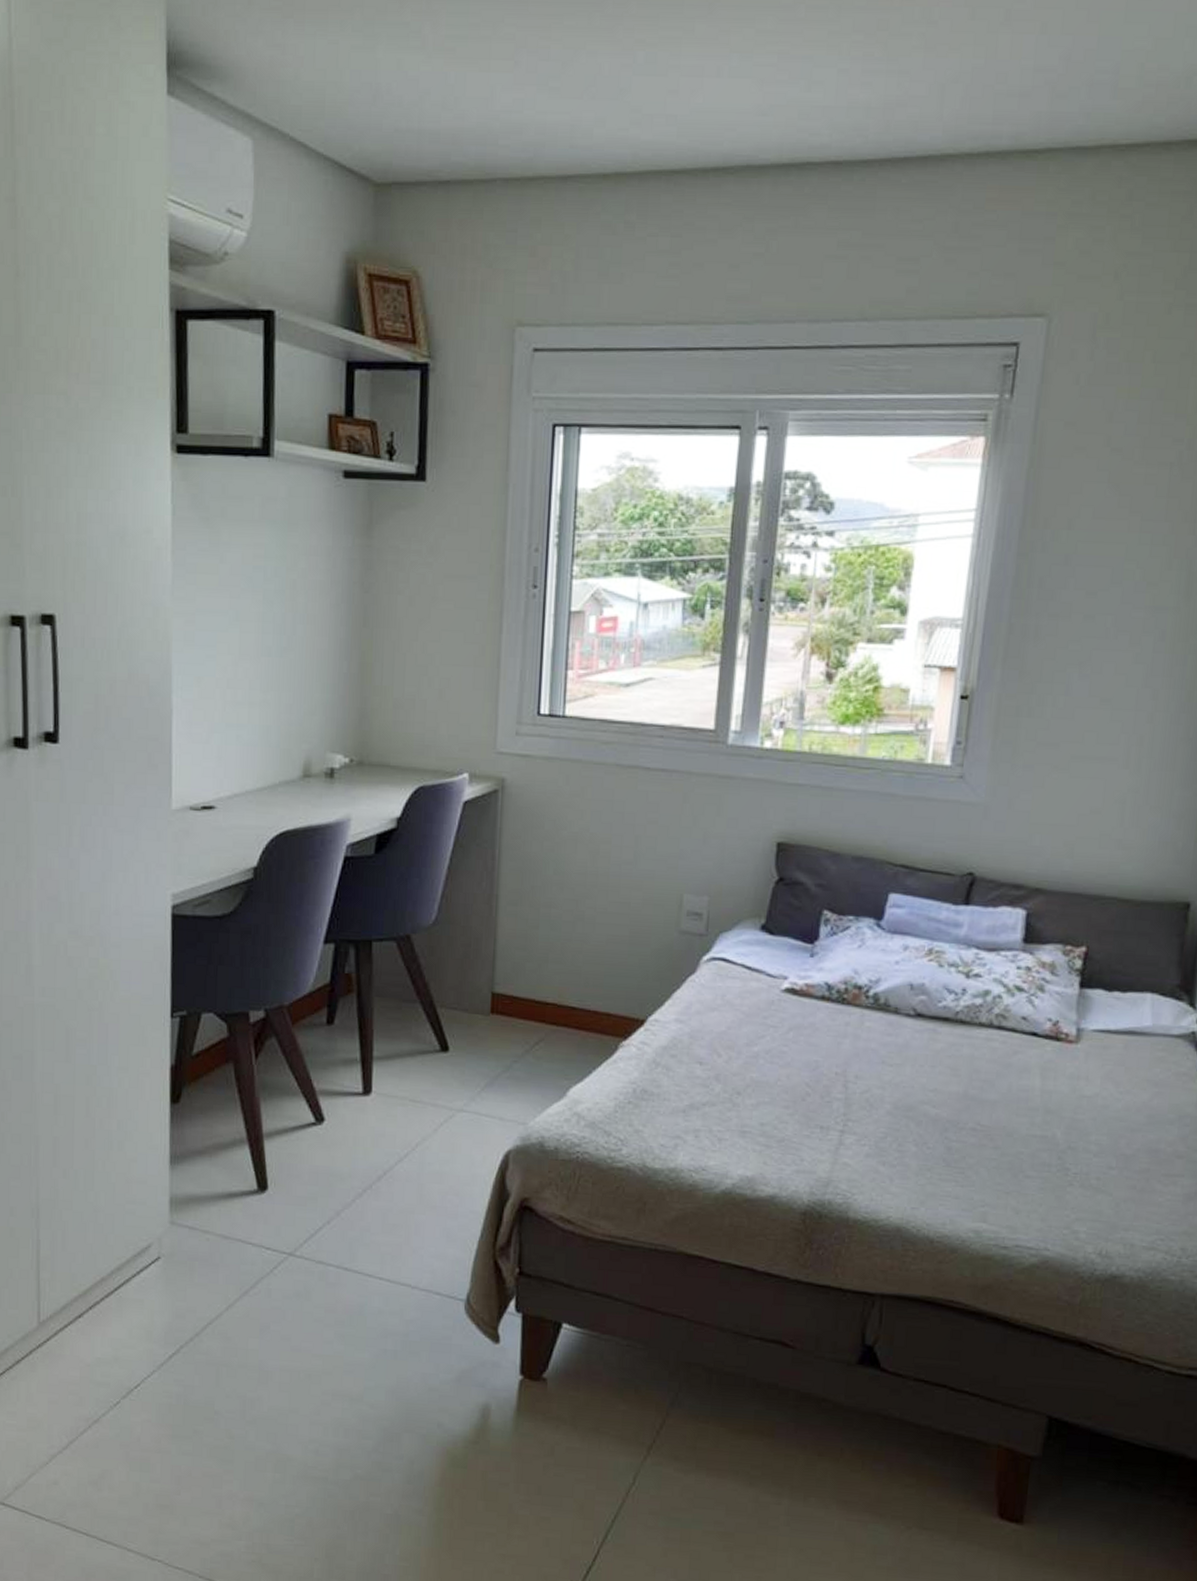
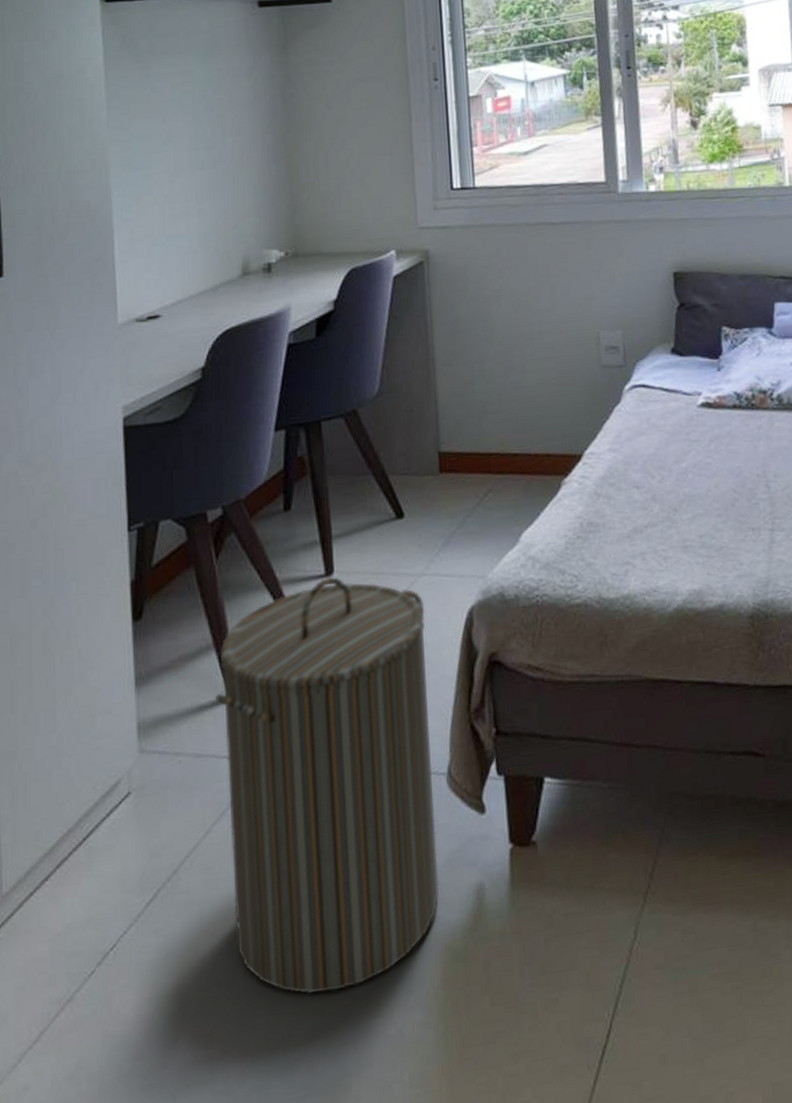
laundry hamper: none [244,1096,461,1466] -> present [214,577,440,995]

